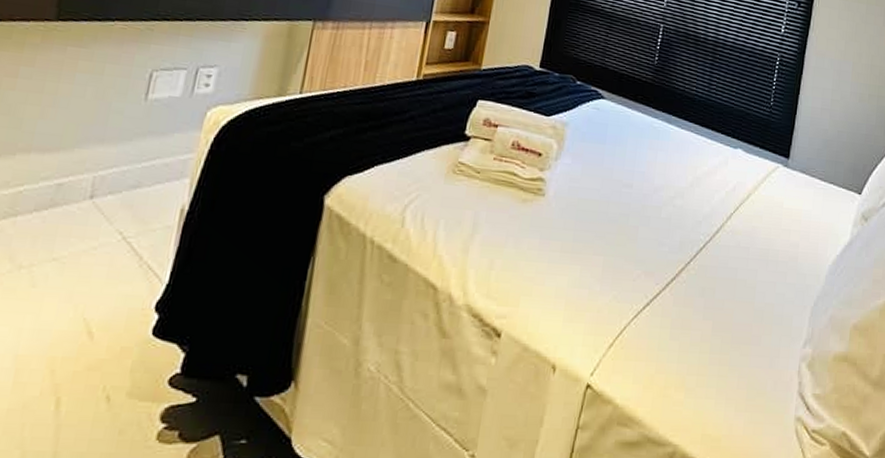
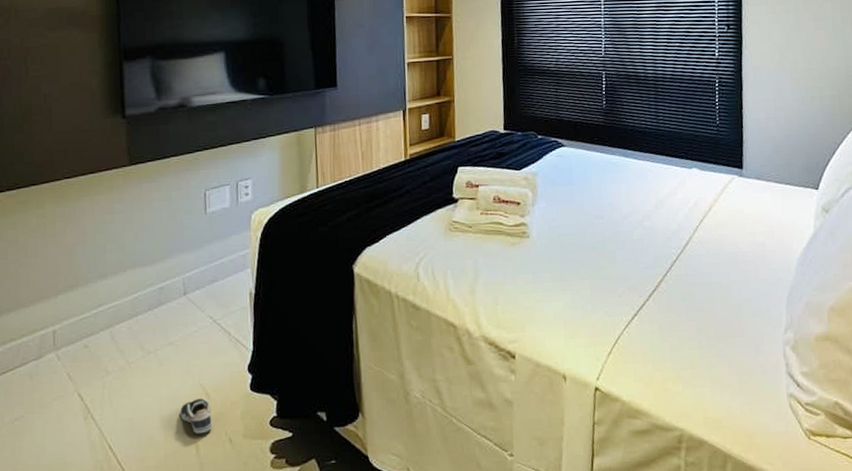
sneaker: none [44,337,92,385] -> present [179,398,212,434]

